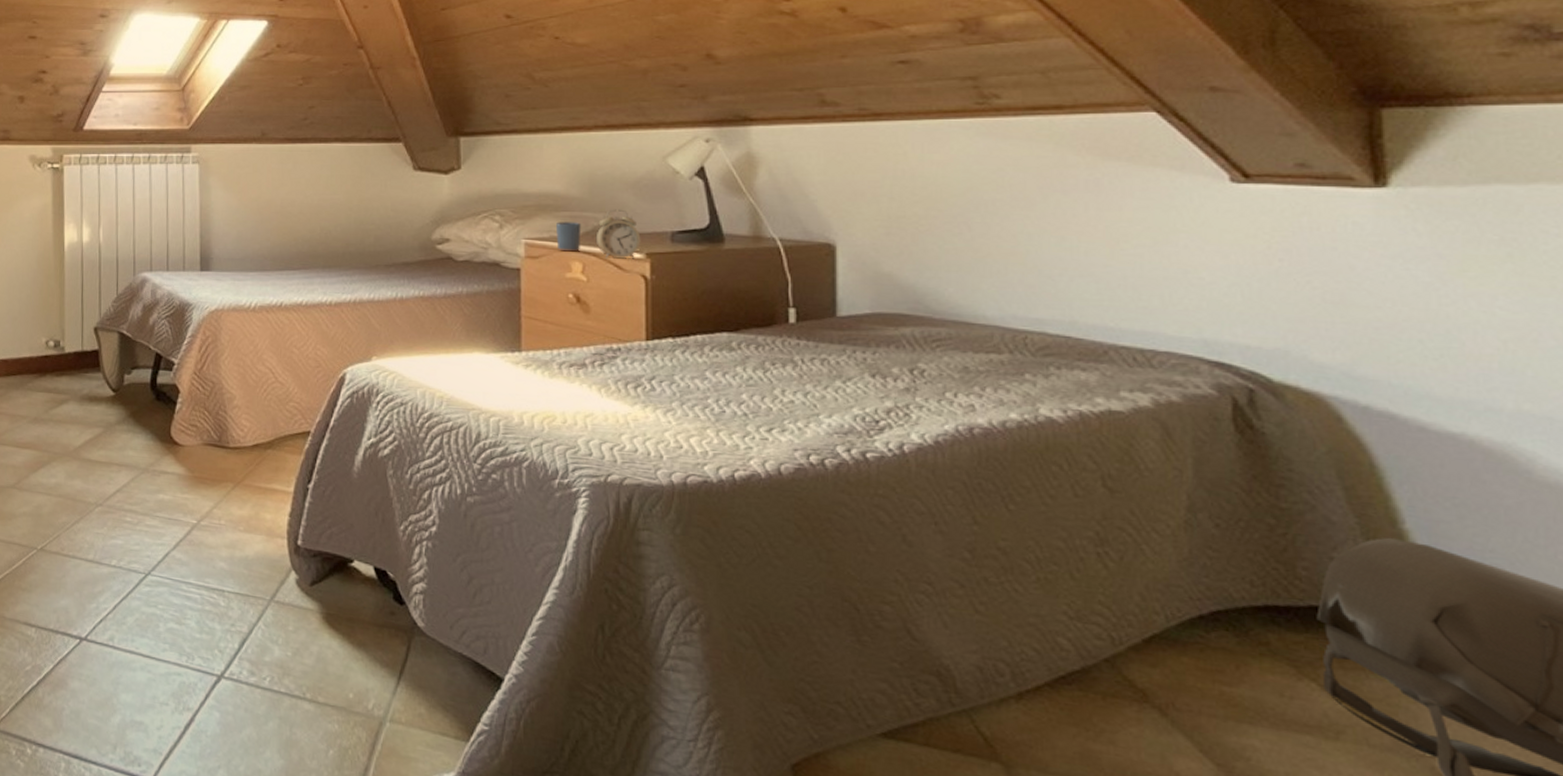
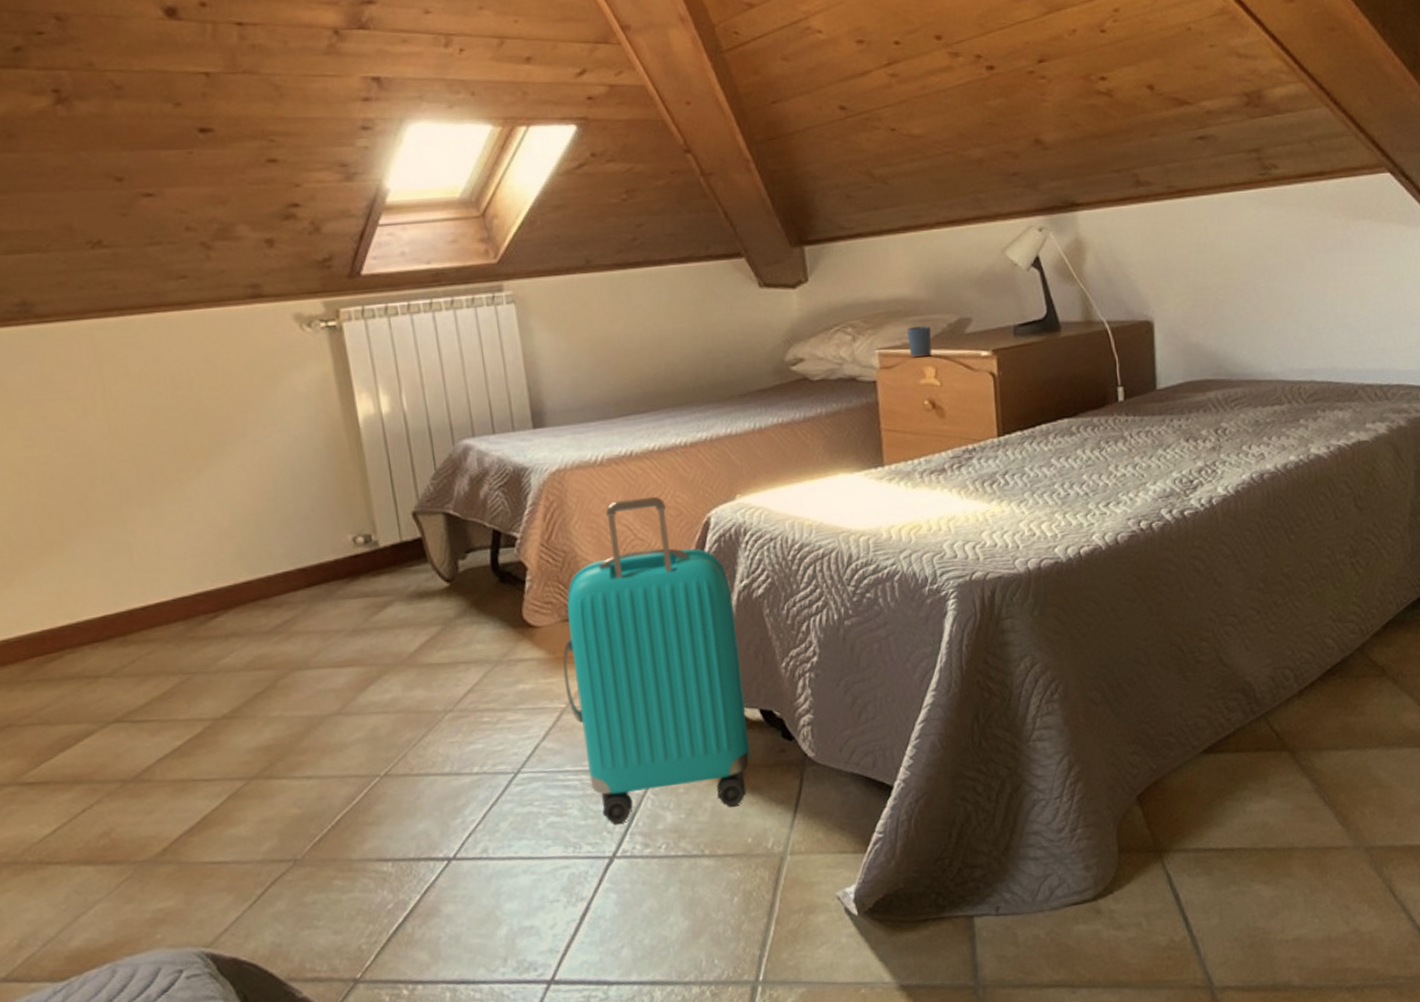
suitcase: none [198,345,361,657] -> present [563,496,750,824]
alarm clock: present [595,209,641,259] -> none [945,308,987,360]

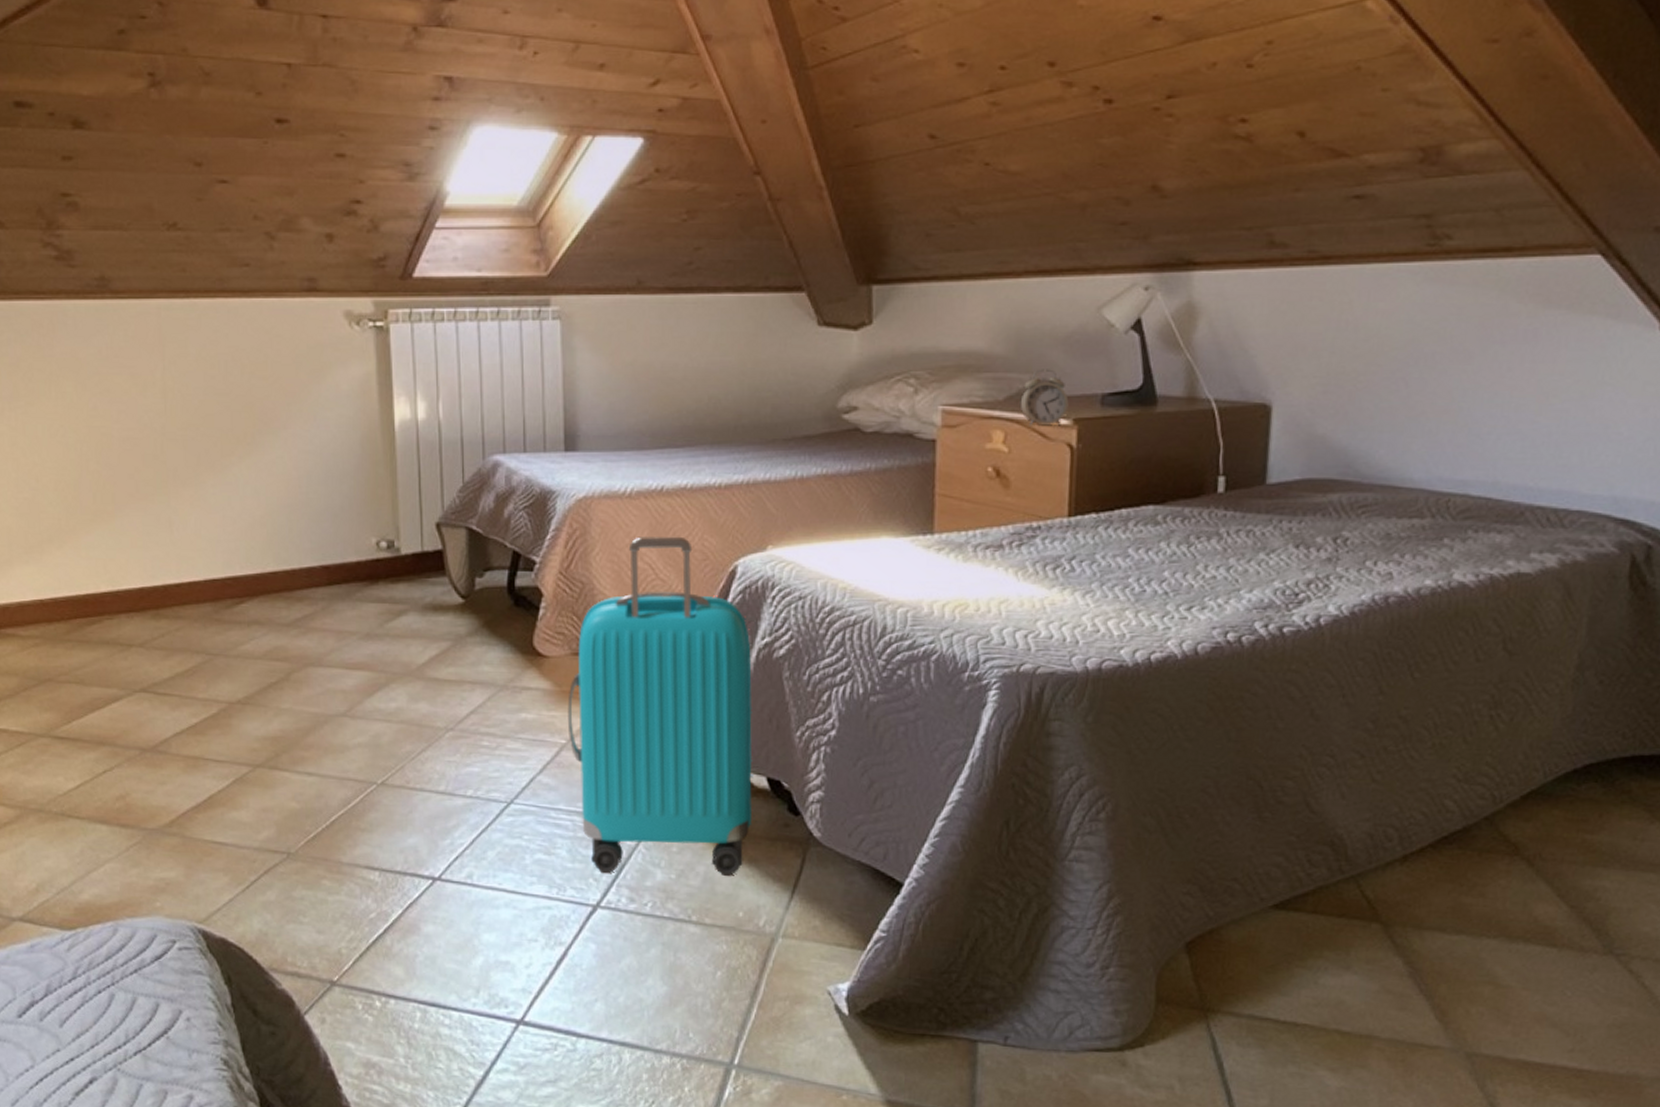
mug: present [906,326,932,358] -> none [976,384,1005,419]
alarm clock: none [945,308,987,360] -> present [1019,369,1069,426]

